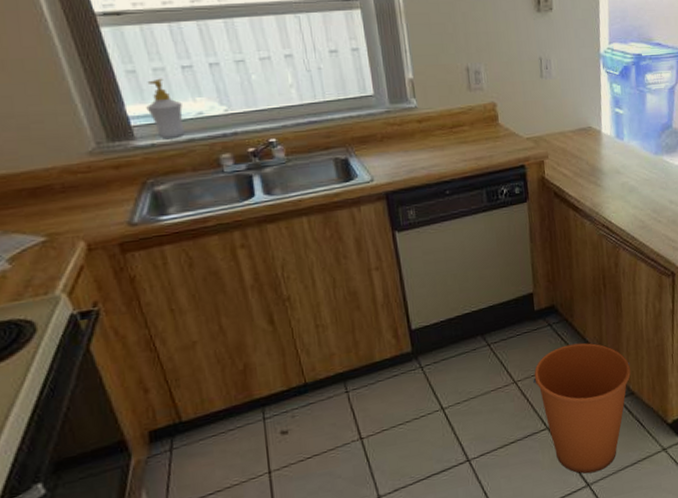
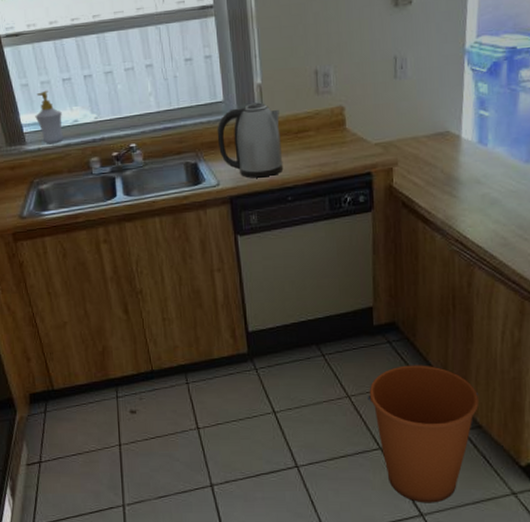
kettle: none [368,97,440,173] -> present [217,102,284,178]

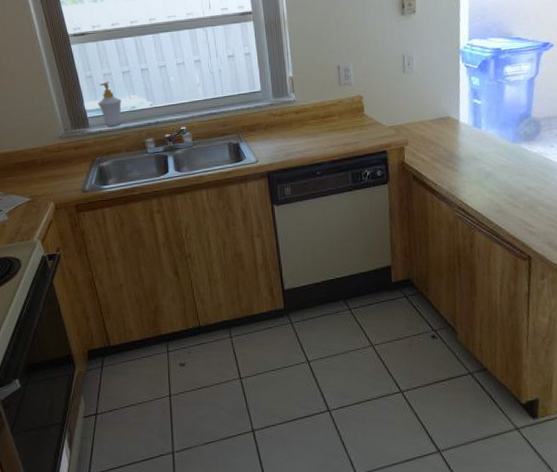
kettle: present [217,102,284,178] -> none [255,92,313,156]
bucket: present [368,365,480,503] -> none [389,316,484,441]

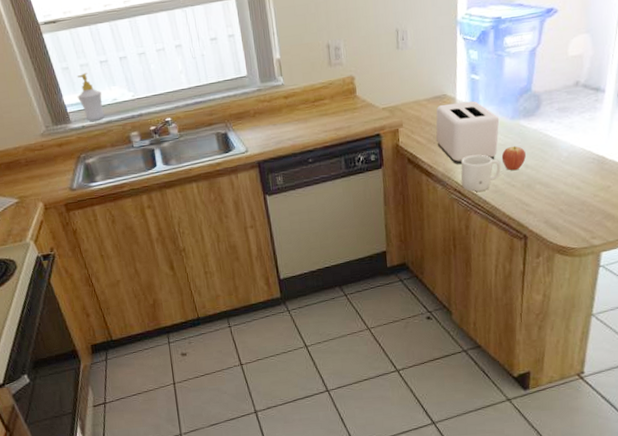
toaster: none [440,123,501,184] -> present [435,101,500,165]
mug: none [464,174,504,211] -> present [461,154,501,192]
fruit: none [503,167,528,192] -> present [501,145,526,171]

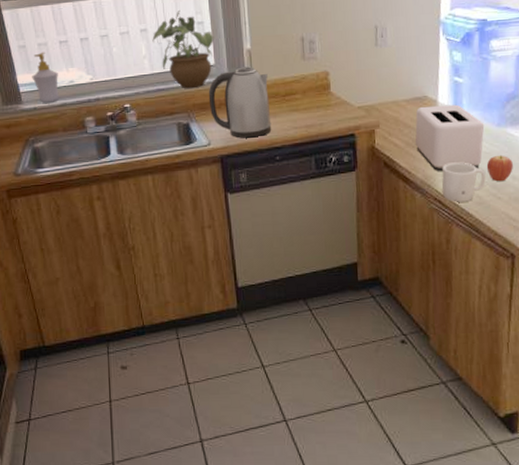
potted plant: none [187,25,245,100] -> present [152,10,214,88]
kettle: none [242,75,304,144] -> present [208,66,272,139]

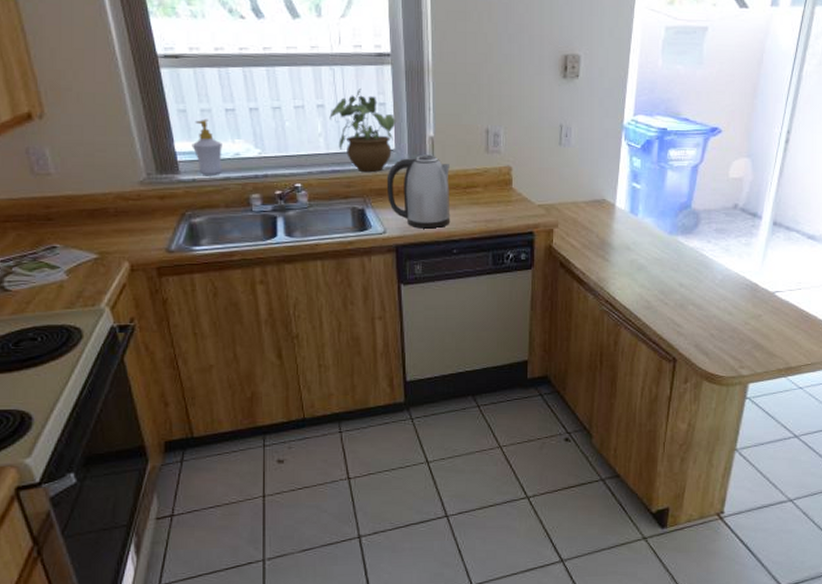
toaster: present [414,104,485,172] -> none [591,209,658,275]
mug: present [441,162,486,203] -> none [613,266,655,306]
fruit: present [486,155,513,182] -> none [656,262,681,288]

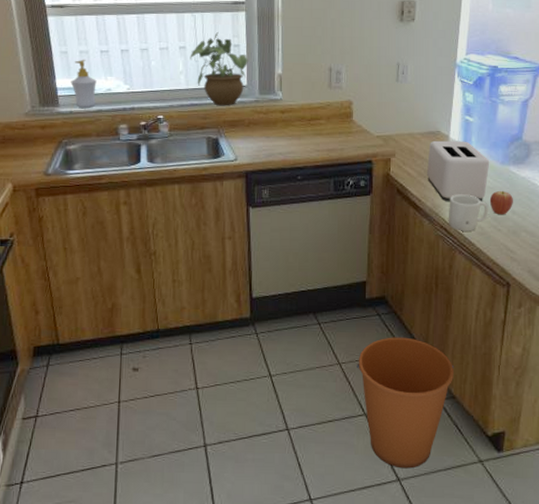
kettle: present [386,154,451,229] -> none [238,90,296,157]
bucket: none [518,417,619,550] -> present [357,337,455,469]
toaster: none [591,209,658,275] -> present [426,140,490,202]
mug: none [613,266,655,306] -> present [448,194,488,232]
fruit: none [656,262,681,288] -> present [489,190,513,215]

